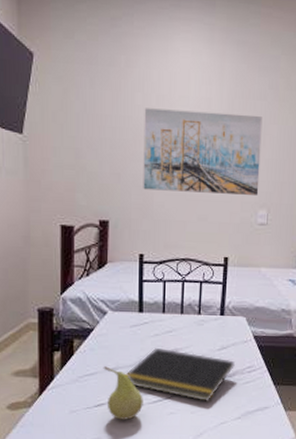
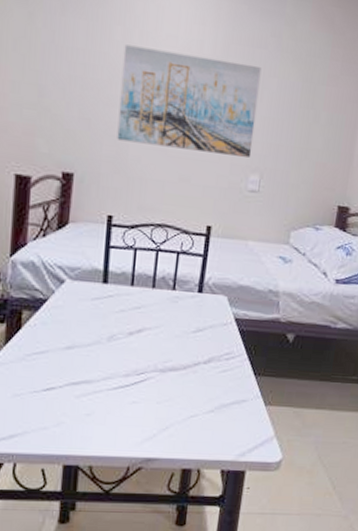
fruit: present [103,366,143,420] -> none [56,344,102,408]
notepad: present [125,347,235,403] -> none [82,325,211,392]

